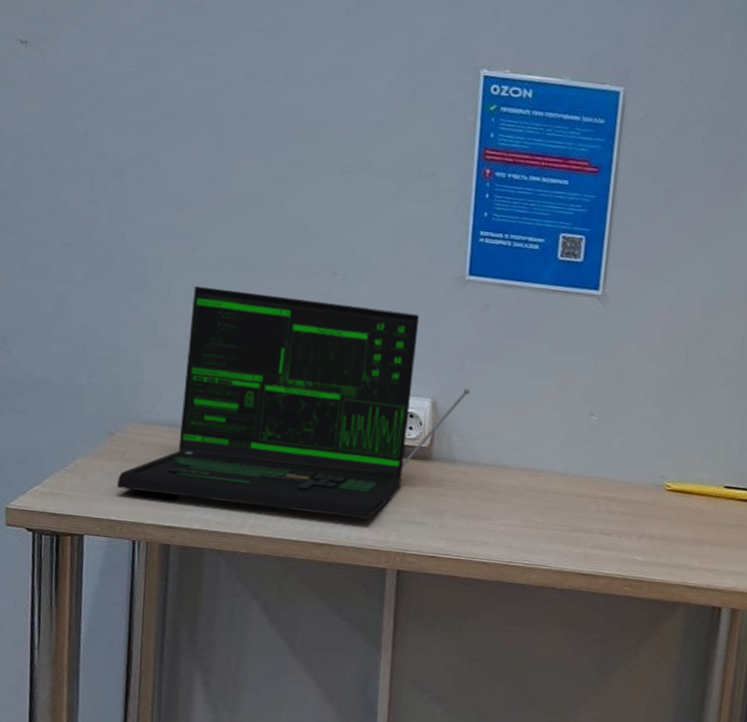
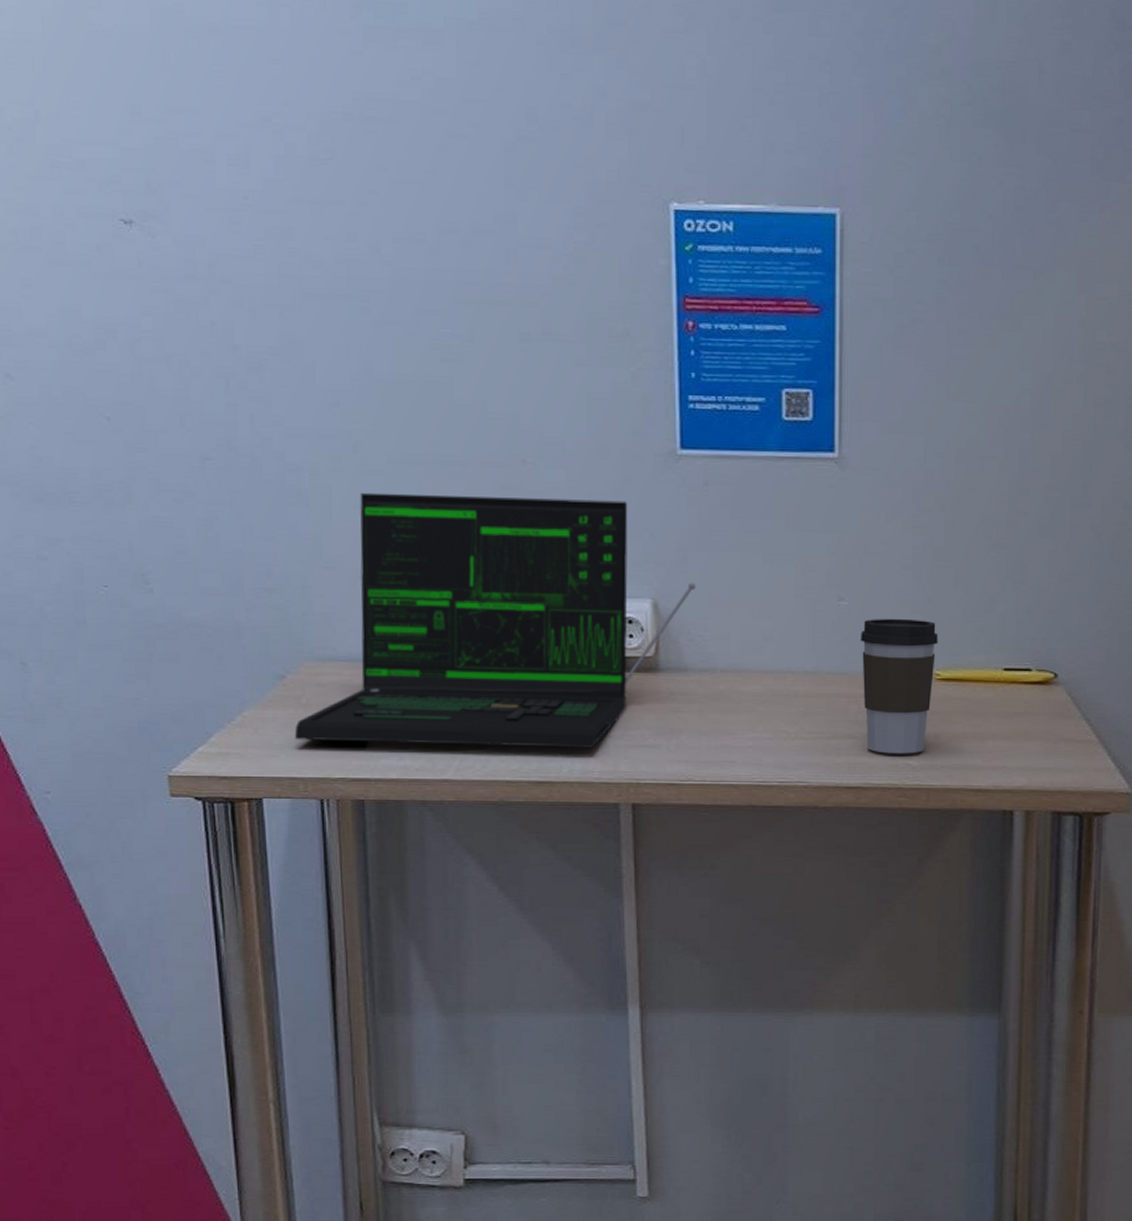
coffee cup: none [602,433,672,551] -> present [861,618,938,754]

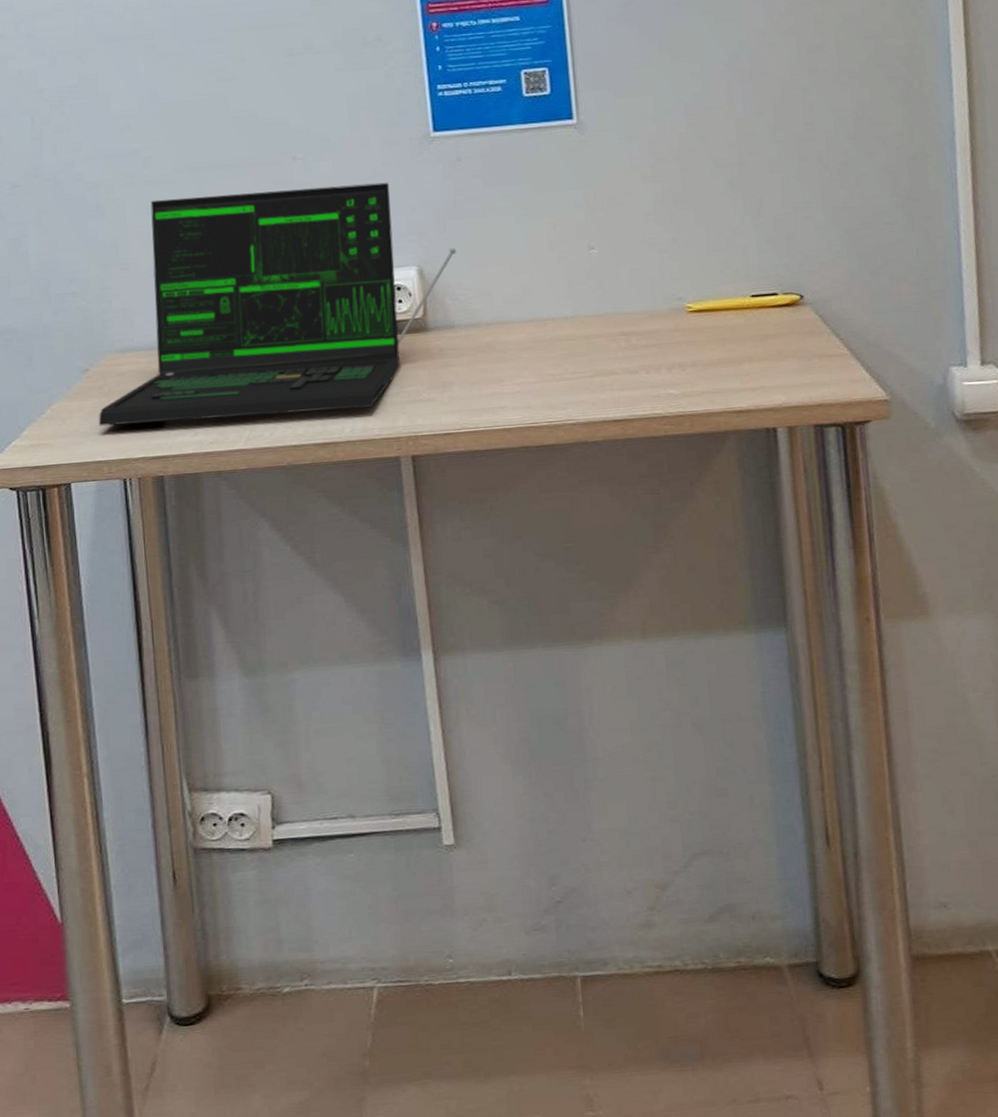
coffee cup: present [861,618,938,754] -> none [613,259,687,386]

